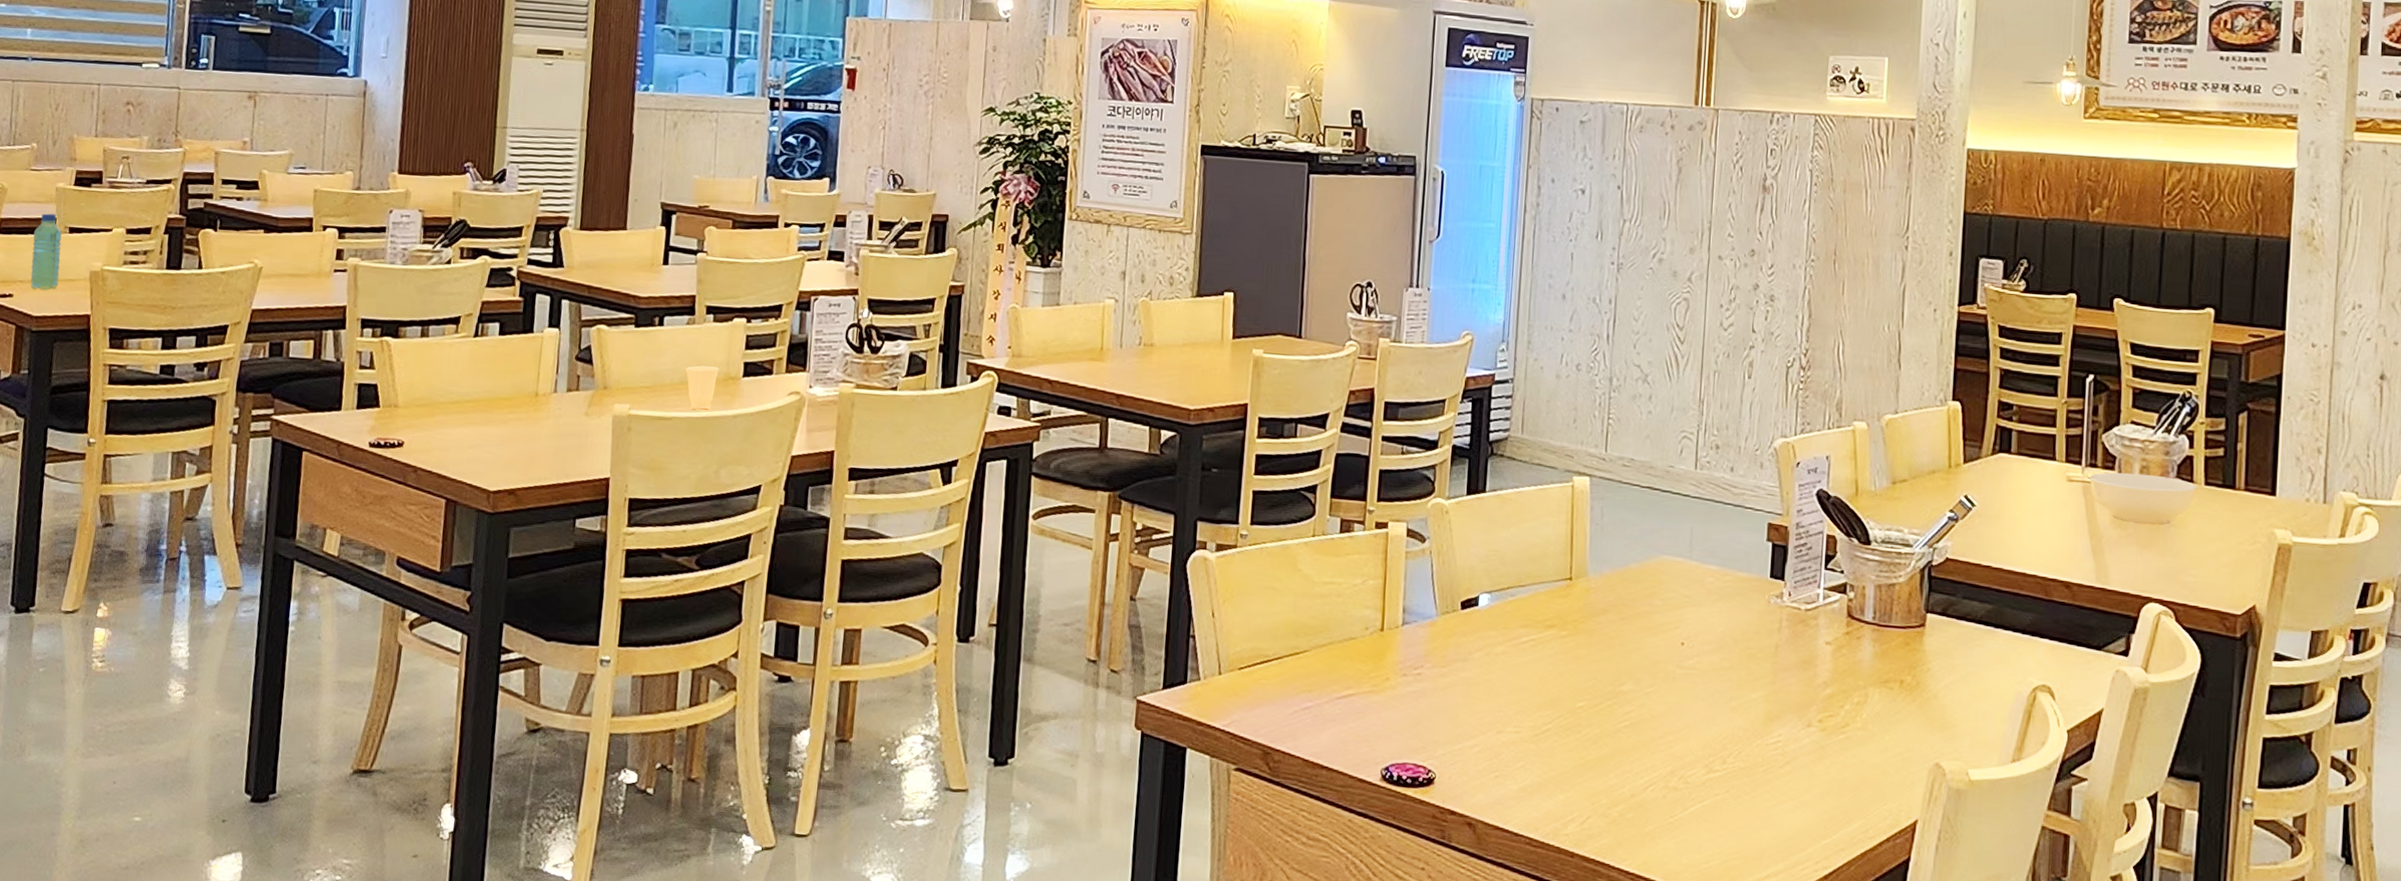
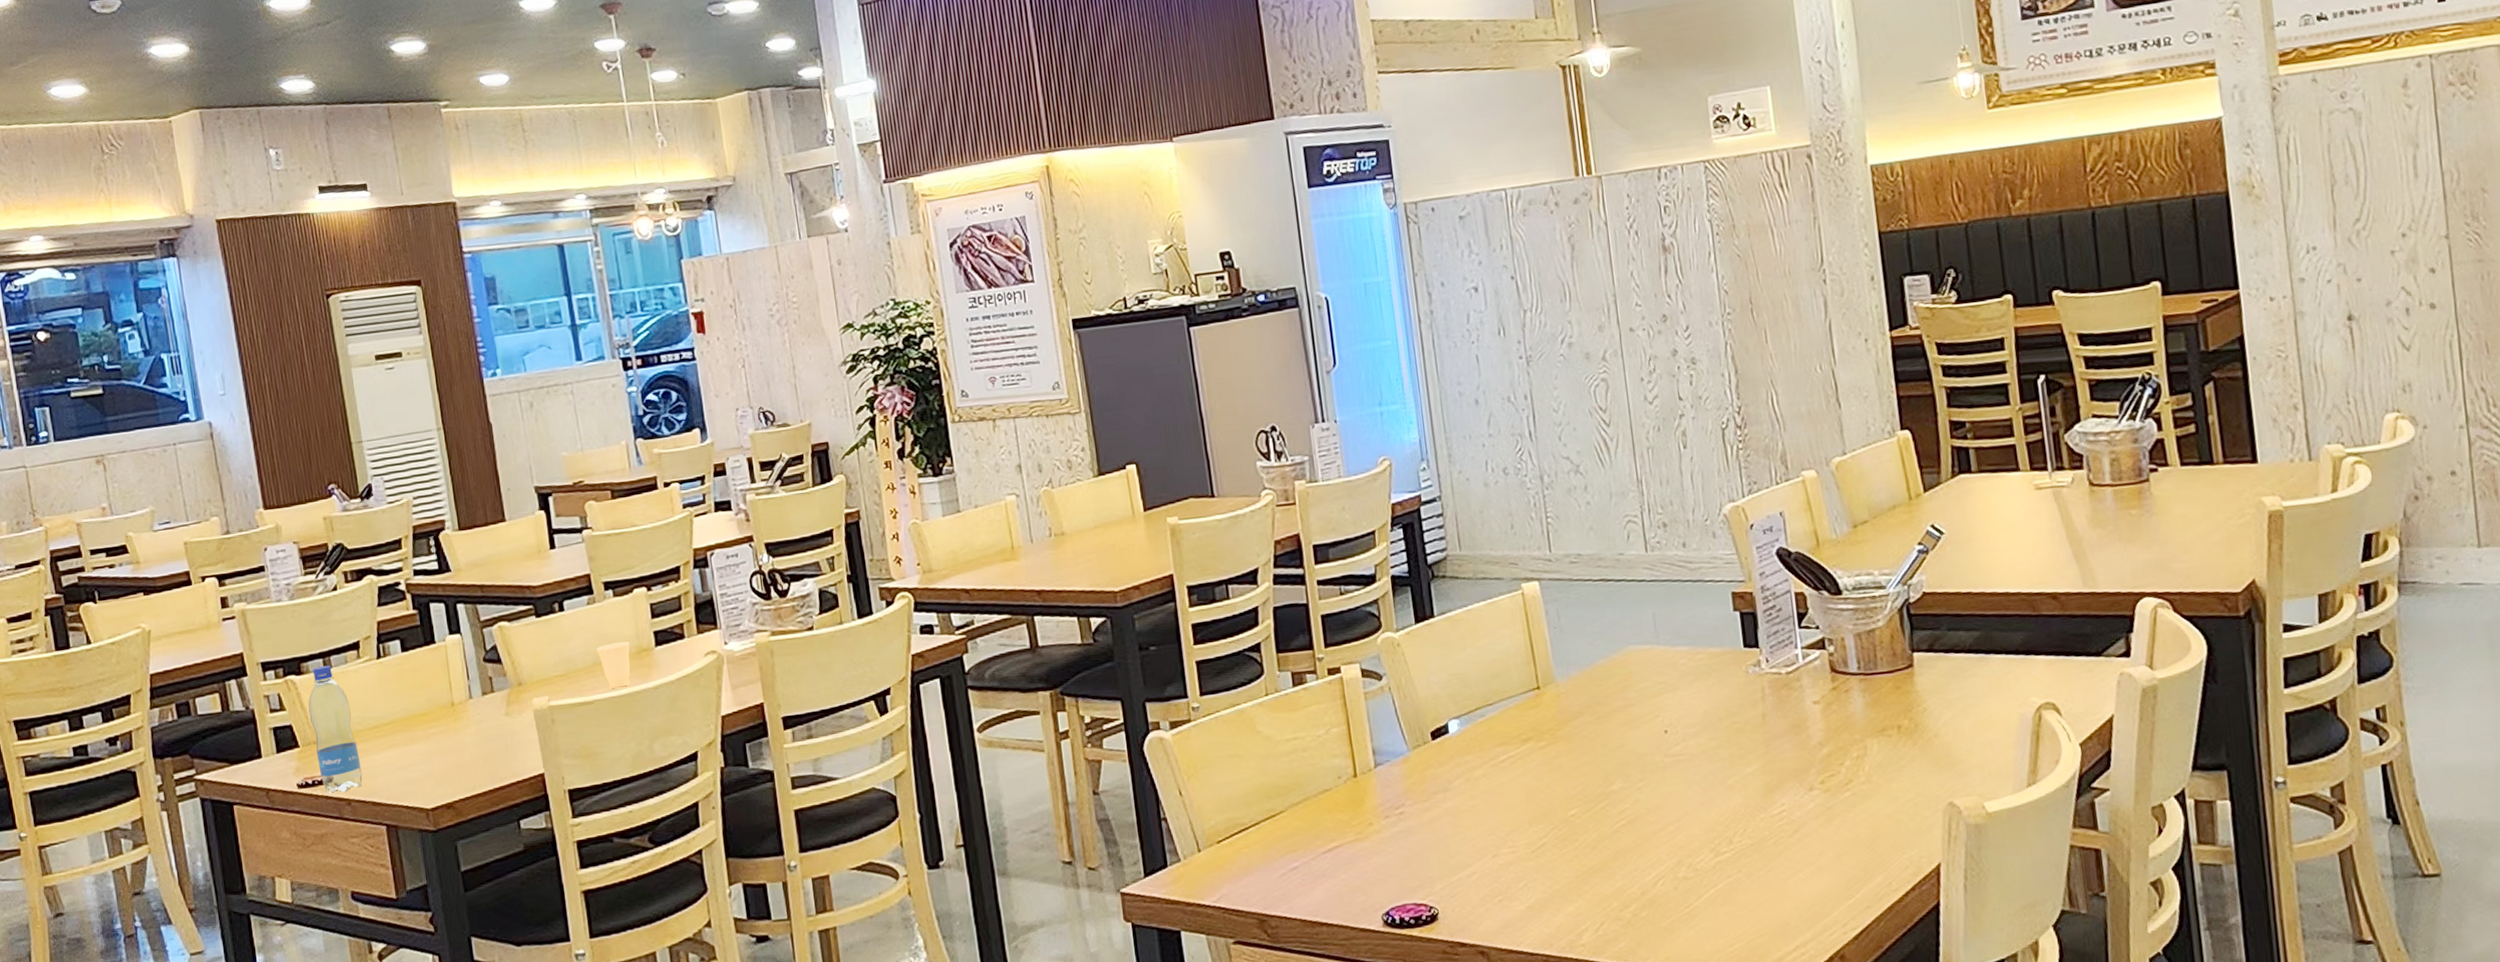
bottle: none [393,333,438,460] -> present [308,665,363,794]
bowl: present [2089,472,2197,525] -> none [2057,465,2174,520]

